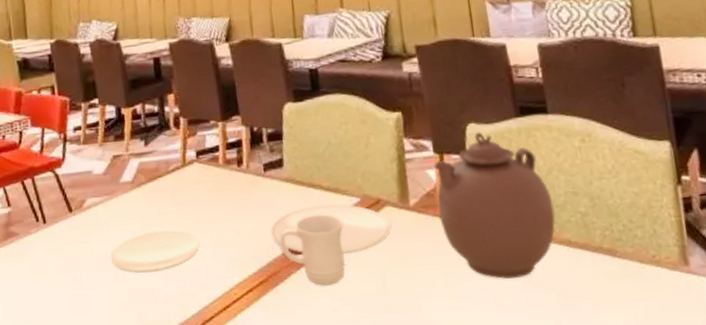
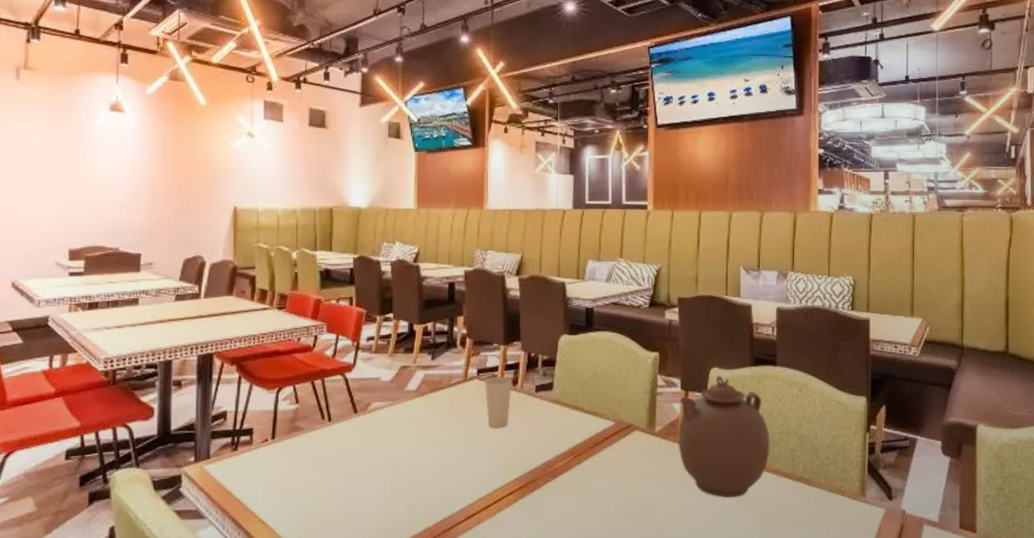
plate: present [110,230,200,273] -> none [388,436,471,472]
cup: none [205,156,238,217] -> present [484,376,512,428]
plate: present [270,204,392,254] -> none [535,426,638,468]
mug: present [279,214,346,286] -> none [541,432,598,493]

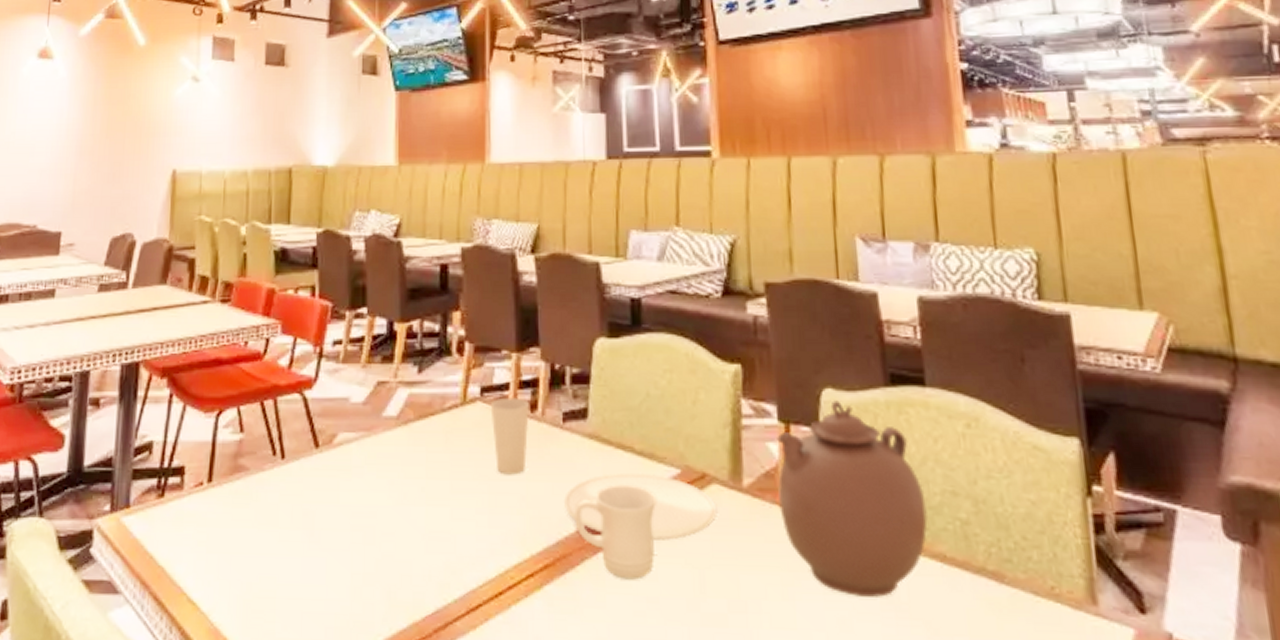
plate: none [535,426,638,468] -> present [564,473,717,540]
mug: none [541,432,598,493] -> present [574,484,657,580]

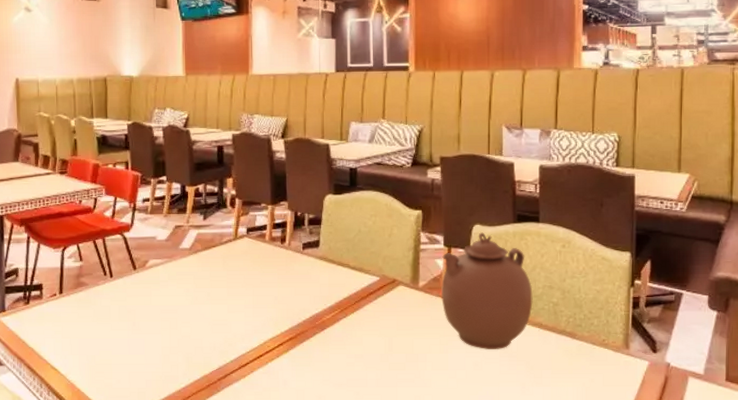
cup: present [490,397,529,475] -> none [253,234,280,284]
plate: present [564,473,717,540] -> none [303,281,402,321]
mug: present [574,484,657,580] -> none [309,287,364,345]

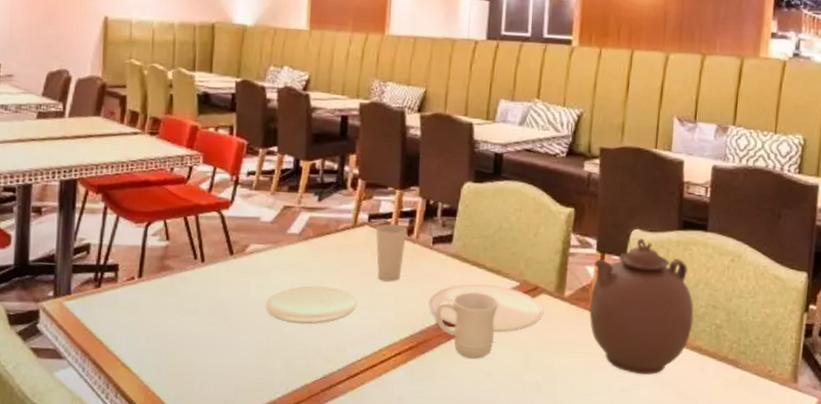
plate: none [166,291,243,324] -> present [265,285,358,324]
cup: none [253,234,280,284] -> present [375,223,407,282]
plate: none [303,281,402,321] -> present [428,283,544,332]
mug: none [309,287,364,345] -> present [435,291,500,359]

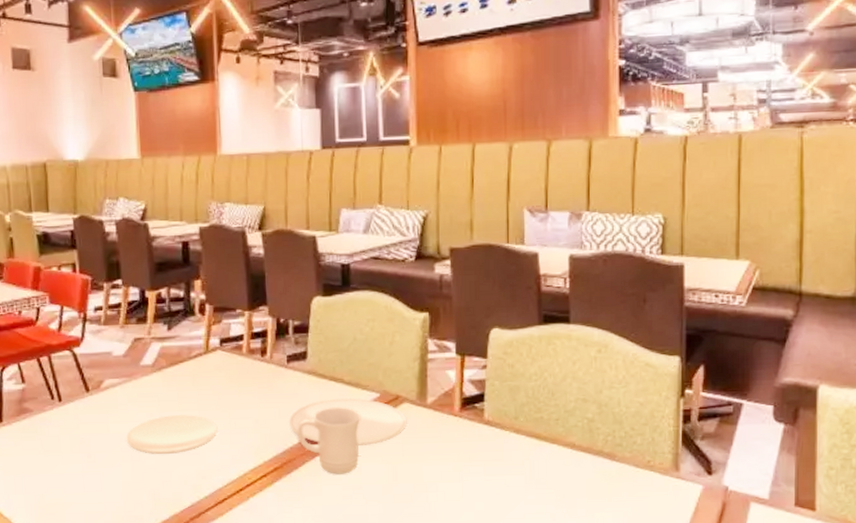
cup: present [375,223,407,282] -> none [228,345,260,405]
teapot: present [588,238,694,375] -> none [453,337,564,476]

